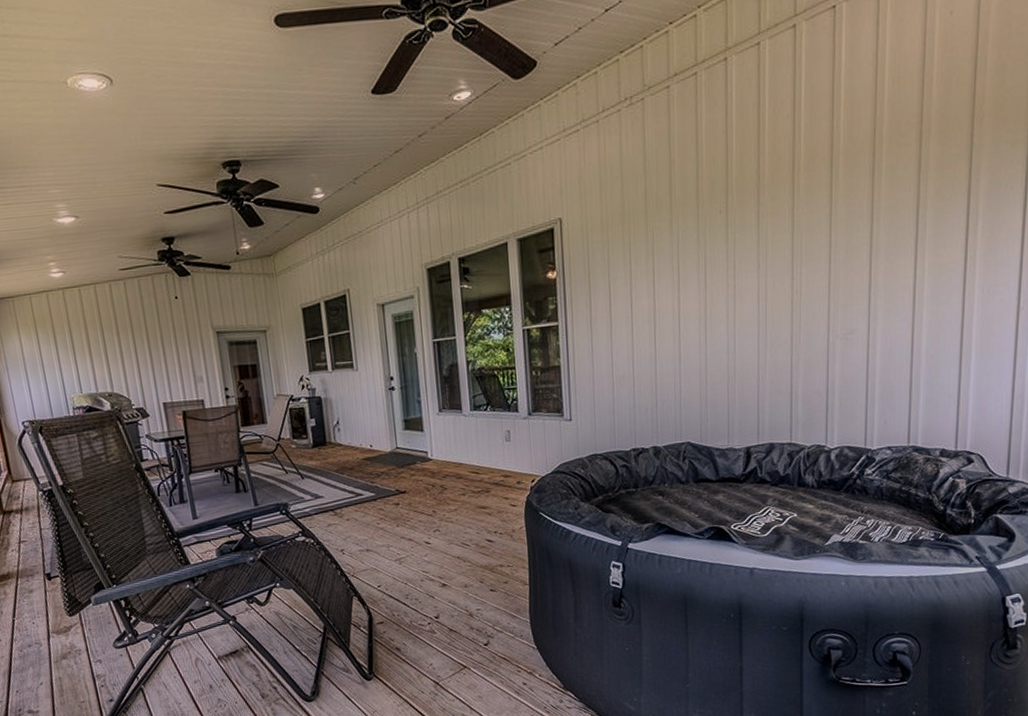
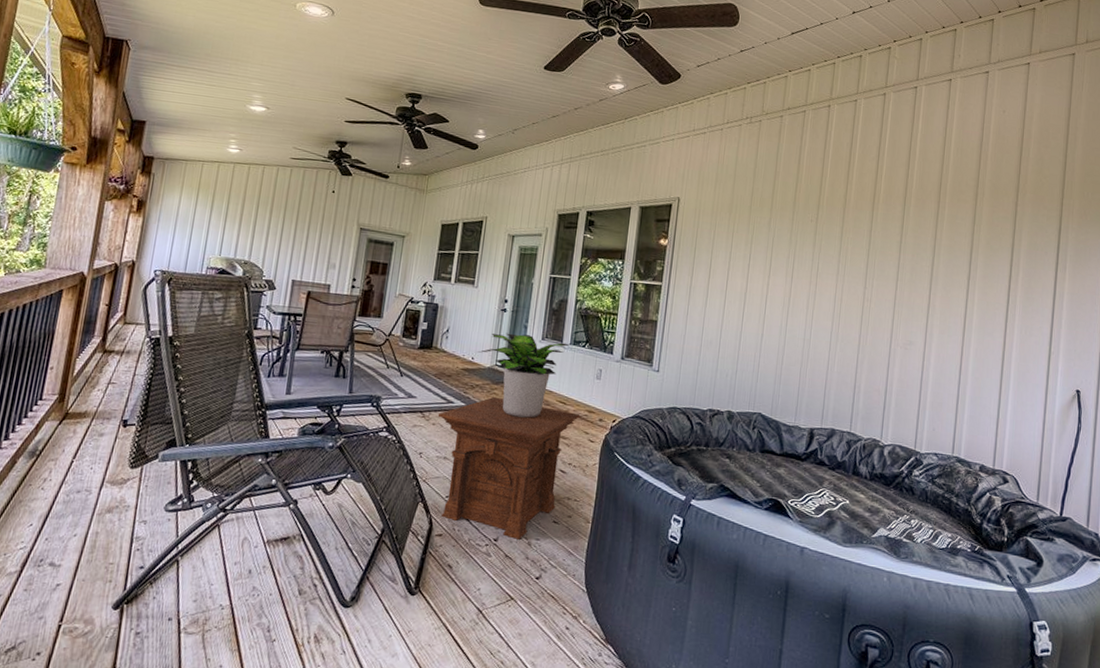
side table: none [349,480,497,613] -> present [437,396,581,540]
potted plant: none [375,410,472,497] -> present [478,333,571,418]

